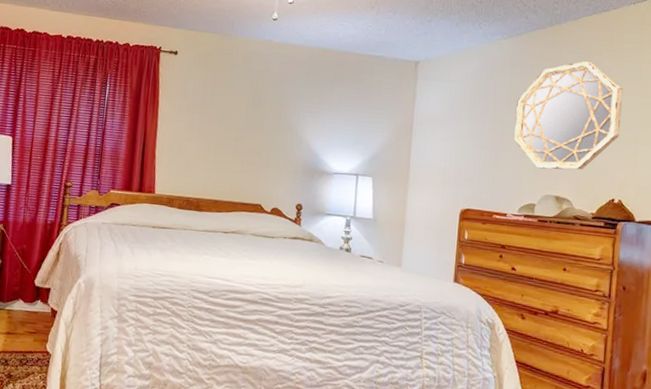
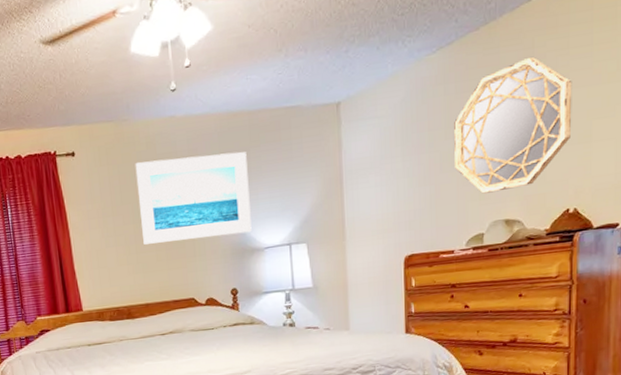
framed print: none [223,73,330,156] -> present [135,152,252,245]

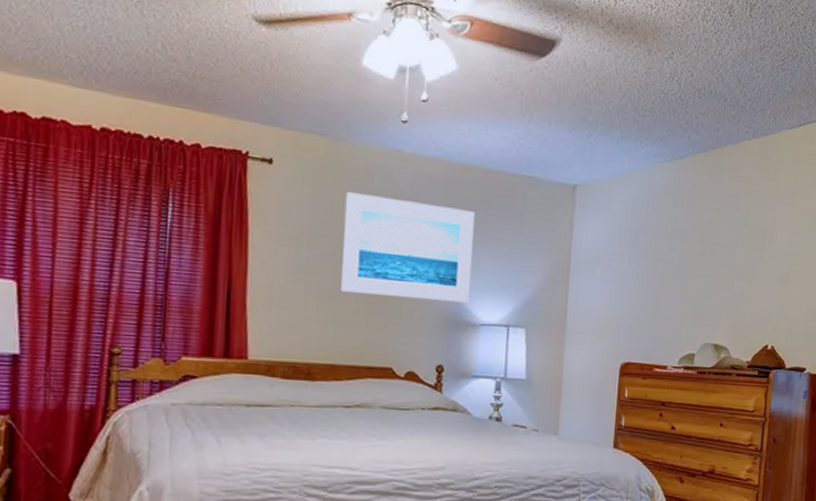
home mirror: present [454,57,572,194] -> none [675,191,778,315]

